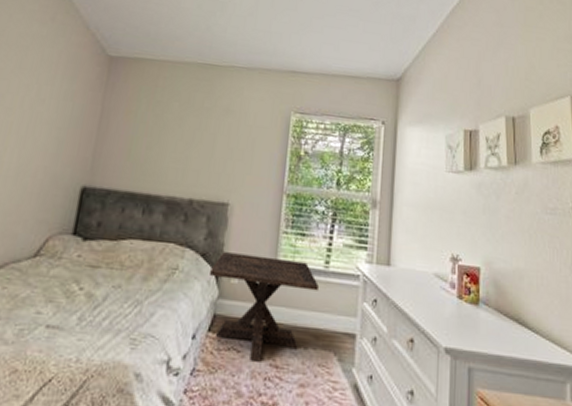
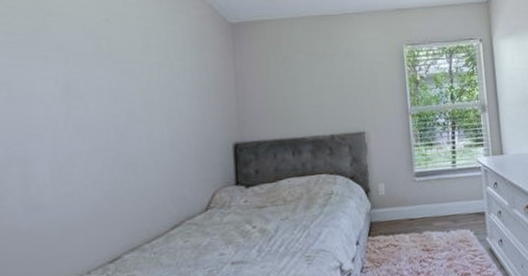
pedestal table: present [210,252,319,362] -> none [360,166,450,251]

